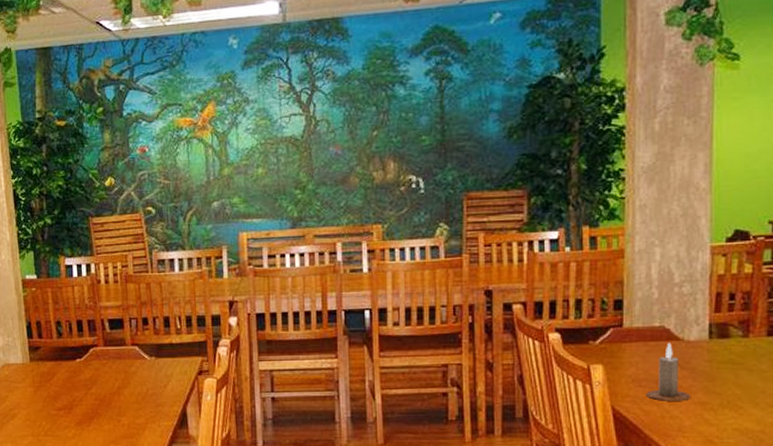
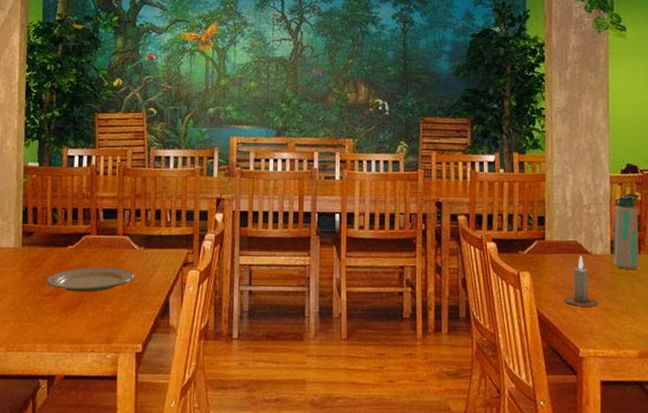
plate: none [57,378,148,405] -> present [45,266,135,292]
water bottle: none [713,265,751,356] -> present [614,193,640,269]

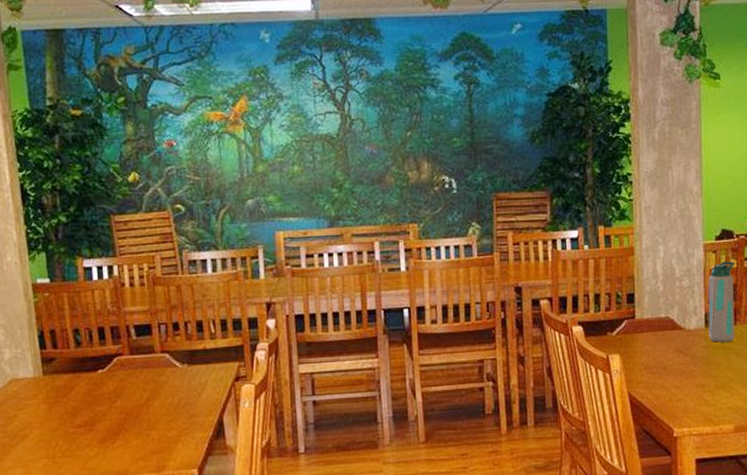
plate: present [45,266,135,292] -> none [76,389,180,420]
candle: present [564,255,599,307] -> none [656,331,693,386]

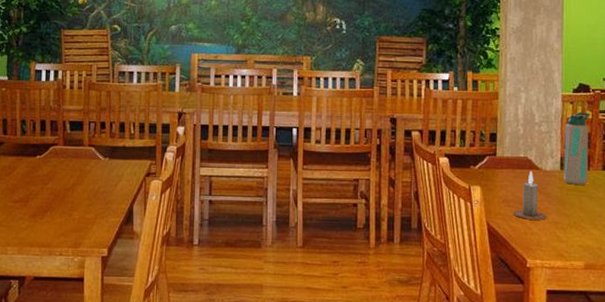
candle: none [656,331,693,386] -> present [513,171,547,220]

